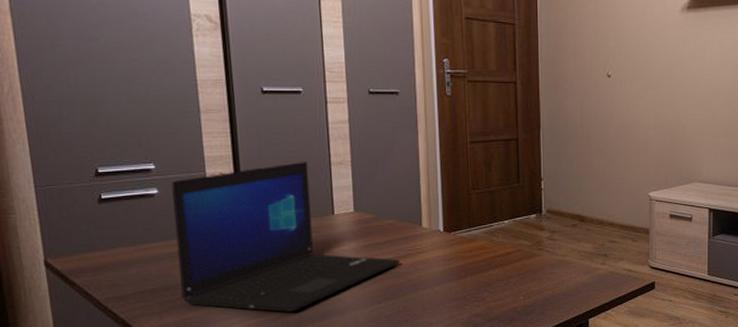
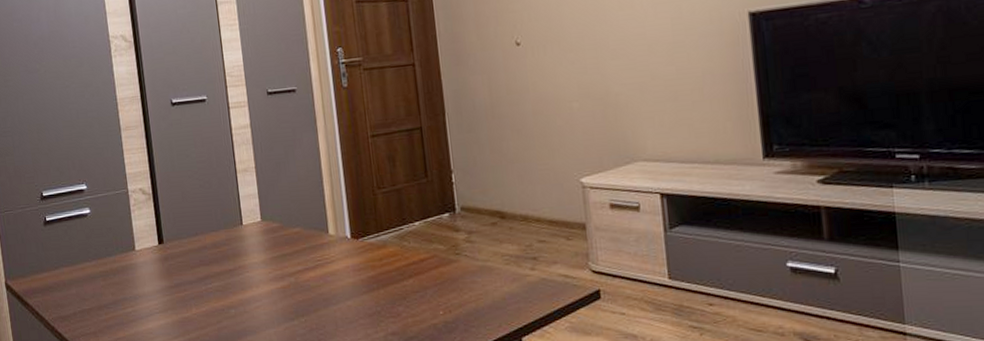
laptop: present [171,161,400,312] -> none [100,170,309,331]

